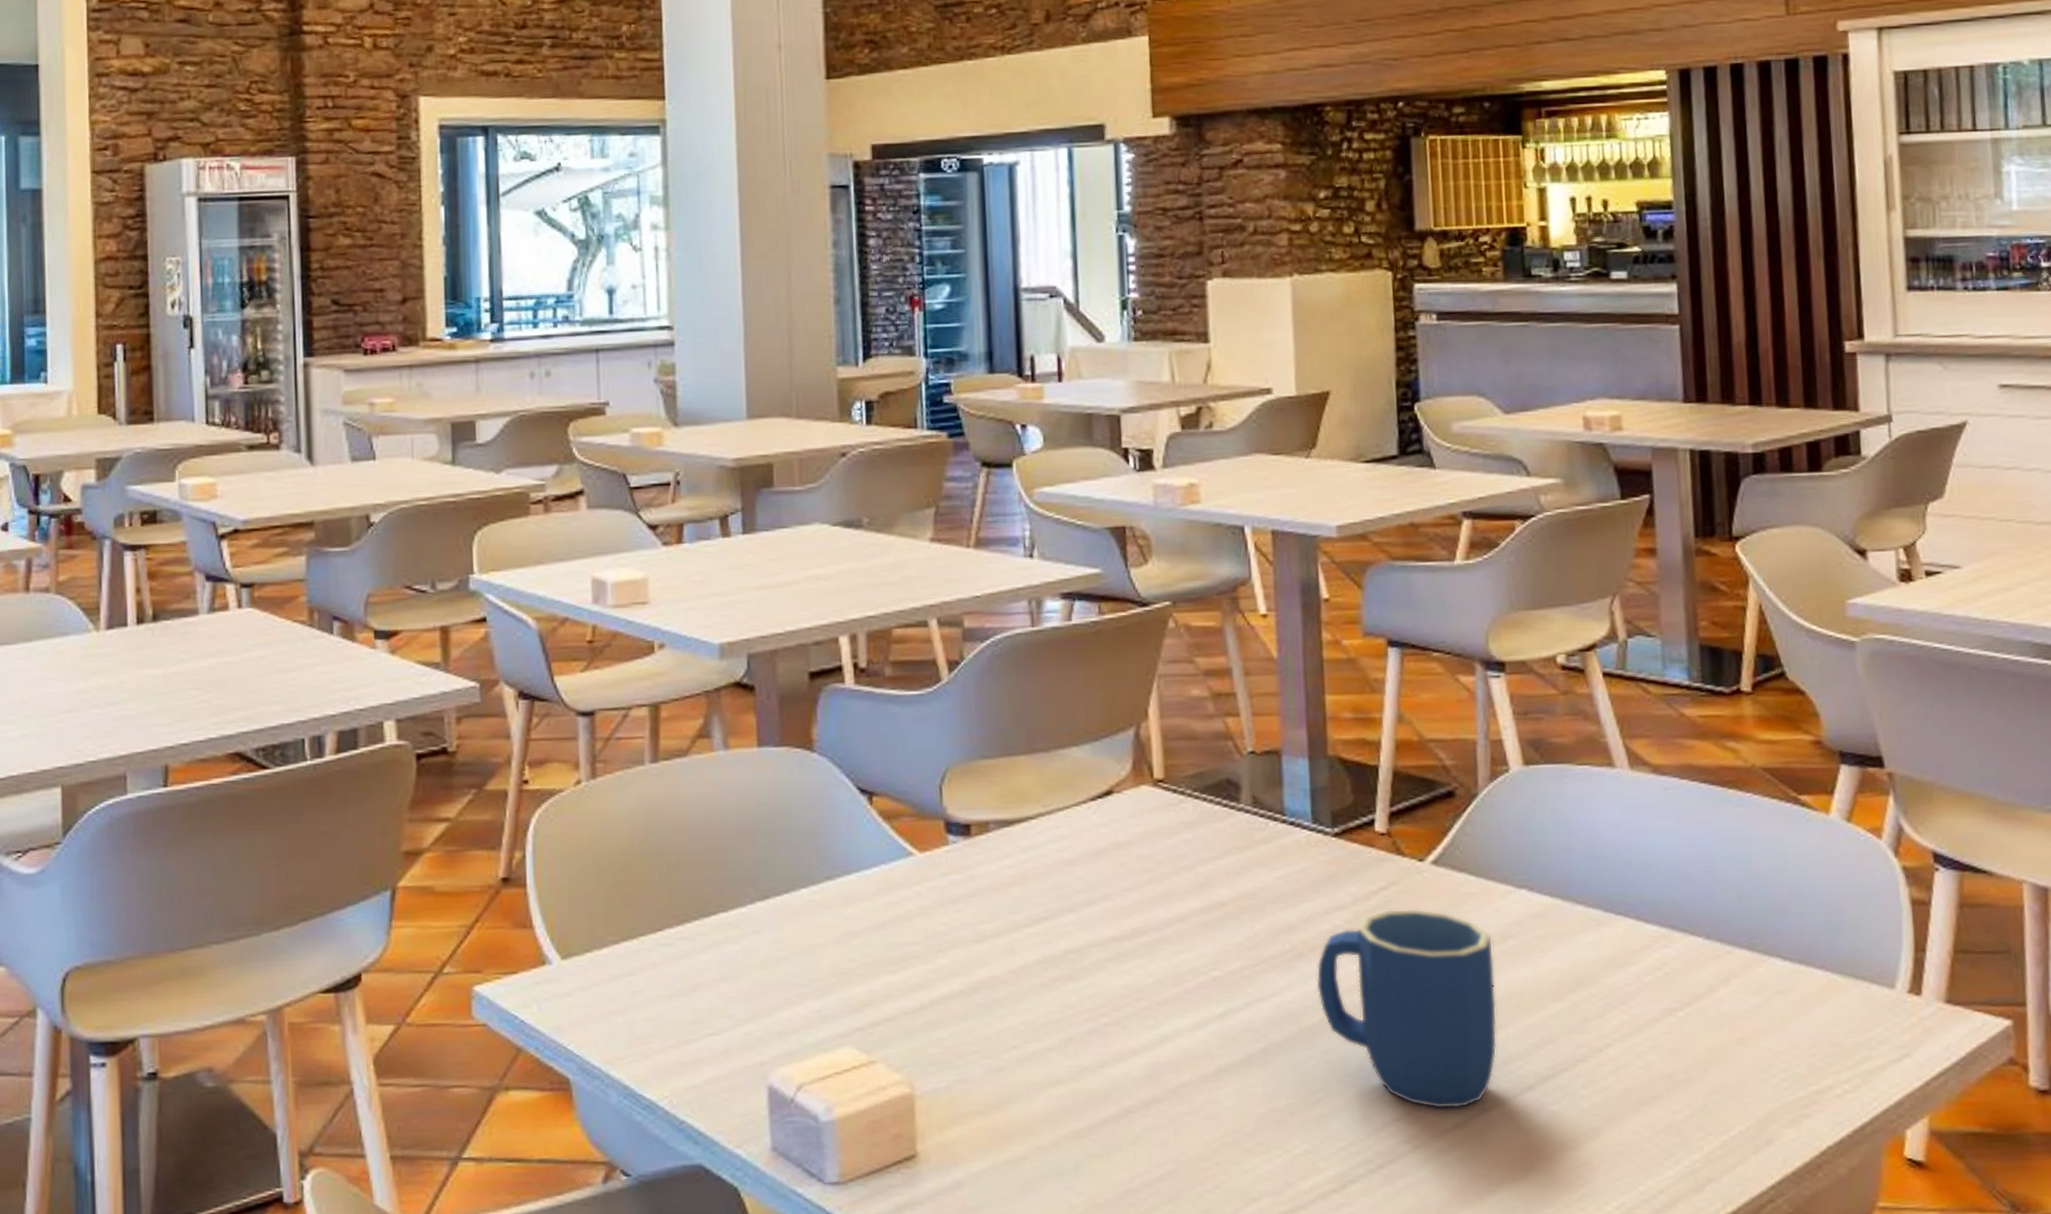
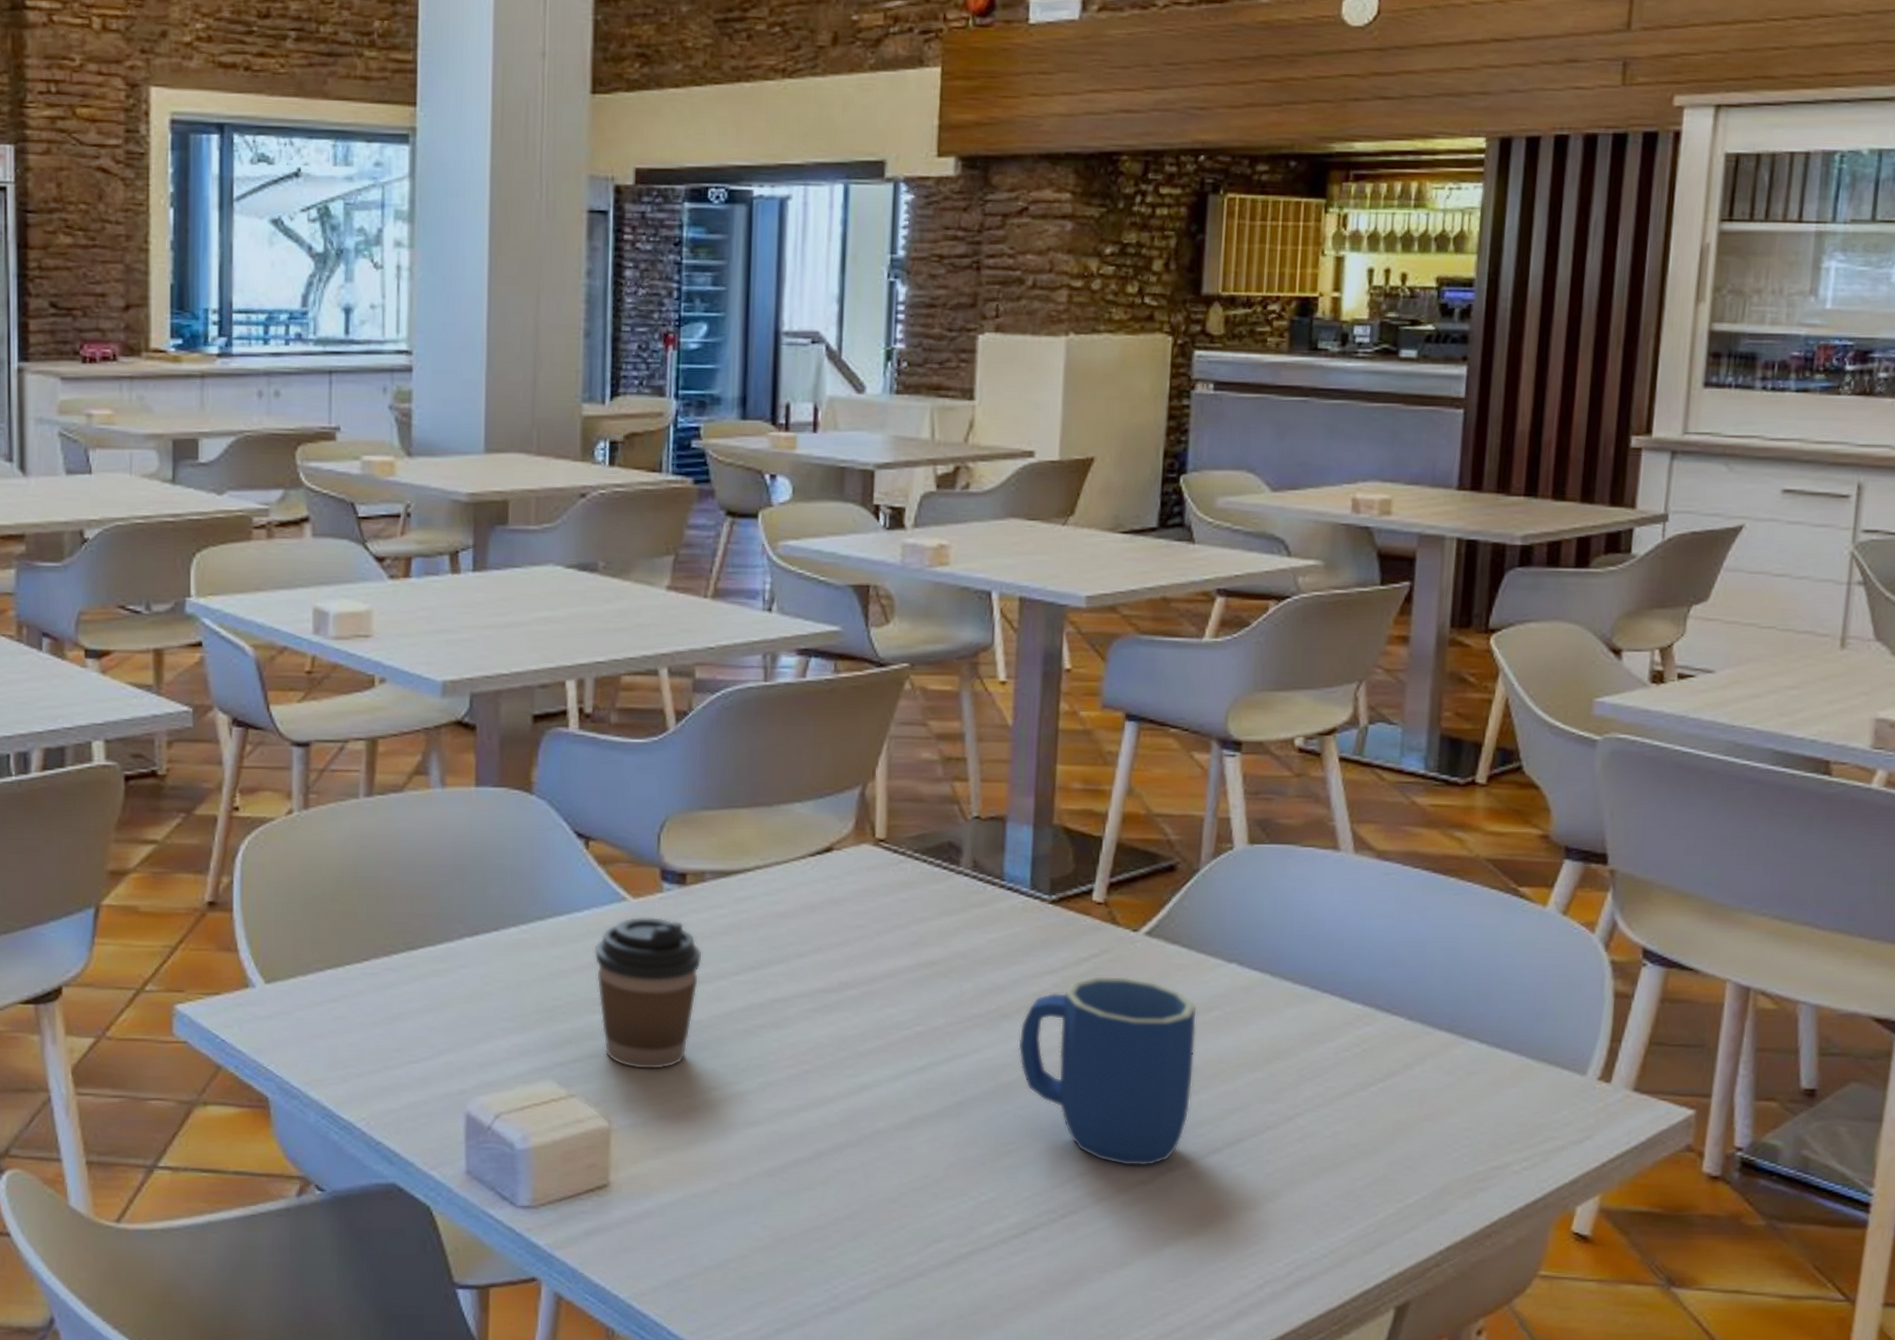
coffee cup: none [885,870,993,1031] -> present [594,916,702,1070]

